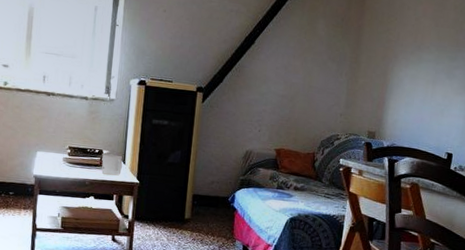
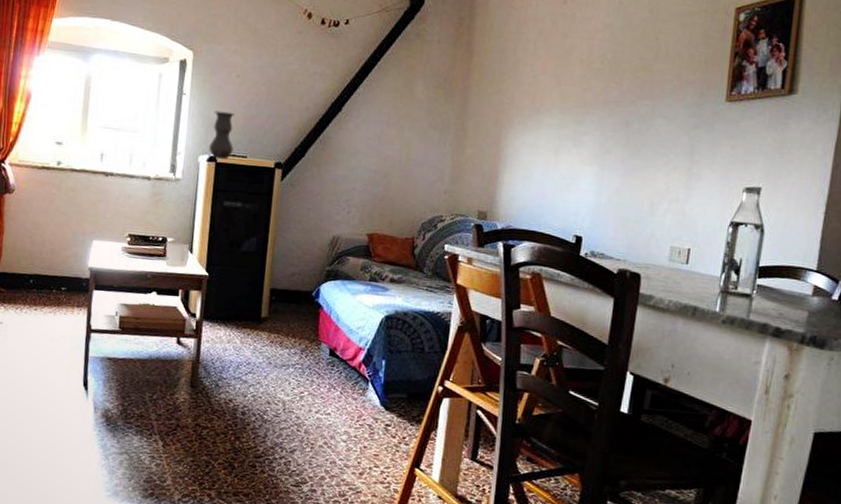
vase: none [139,40,163,84] -> present [209,110,236,160]

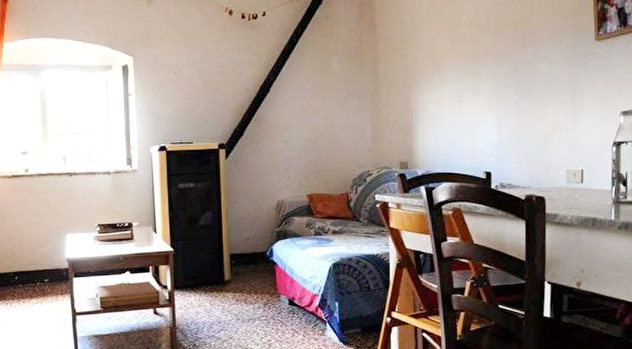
vase: present [209,110,236,160] -> none [158,105,180,148]

